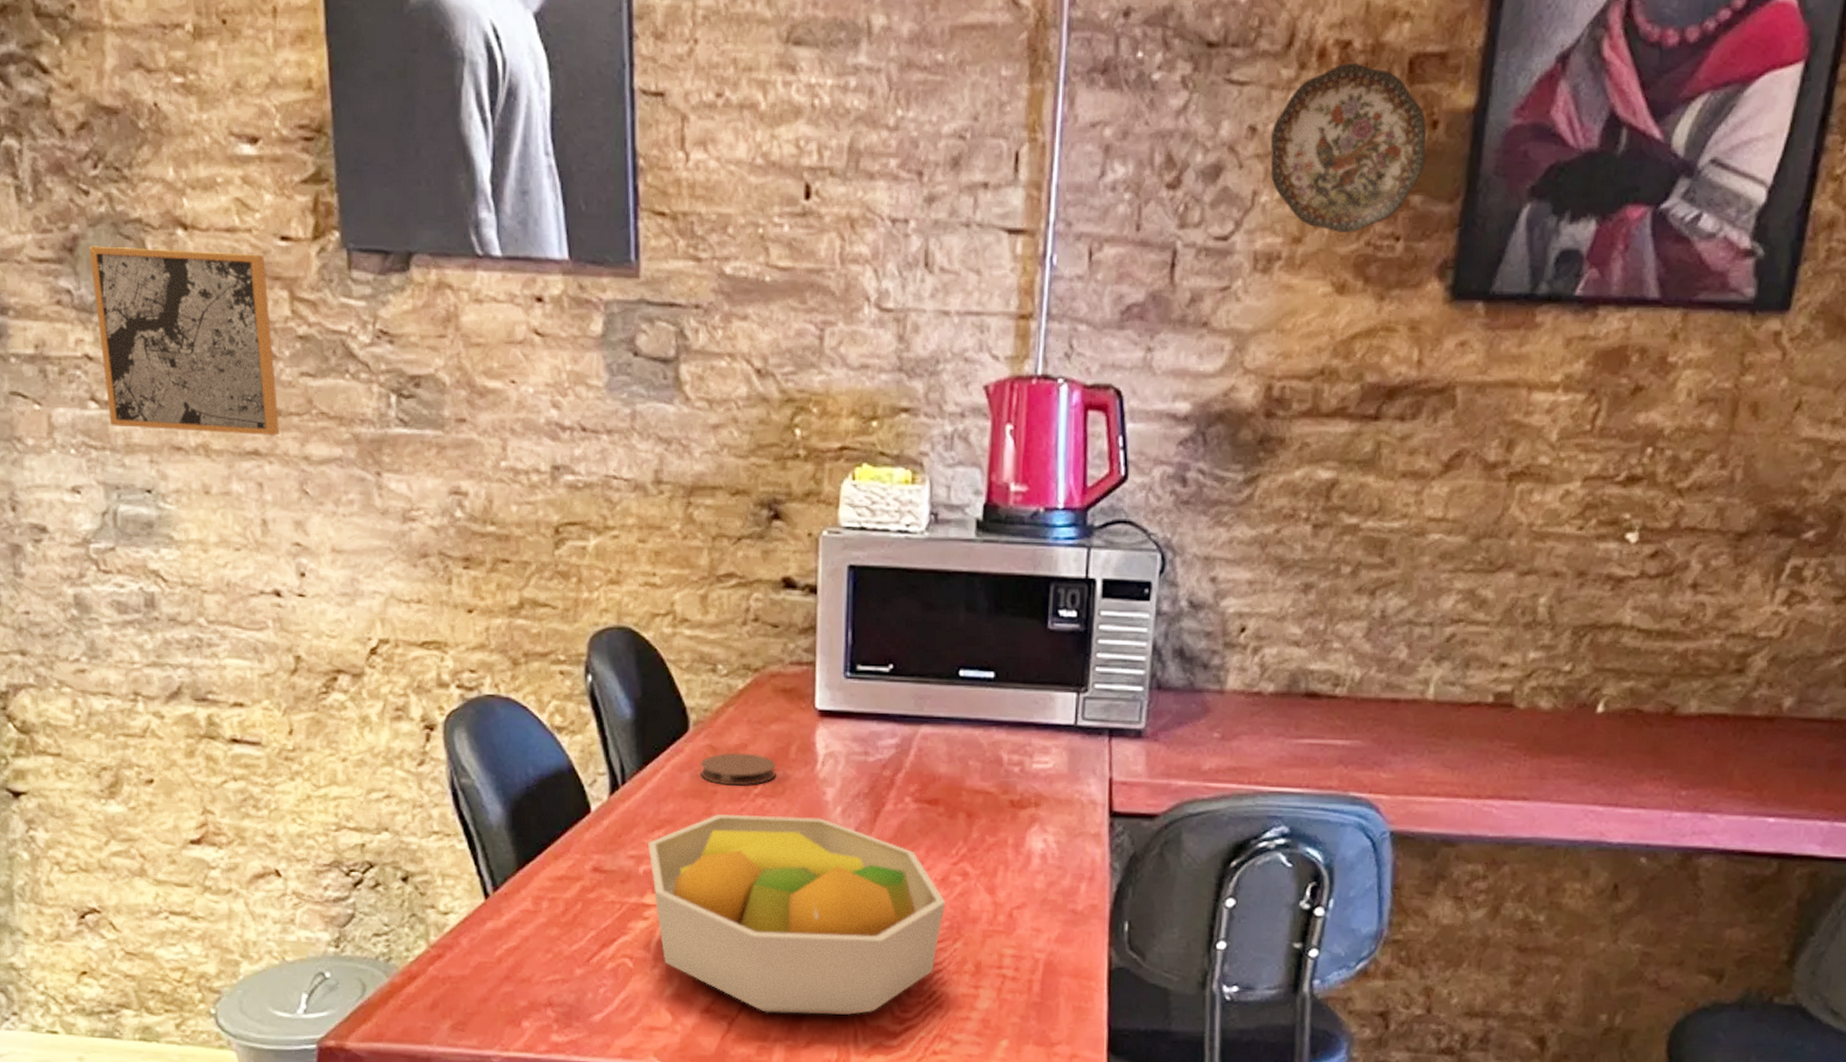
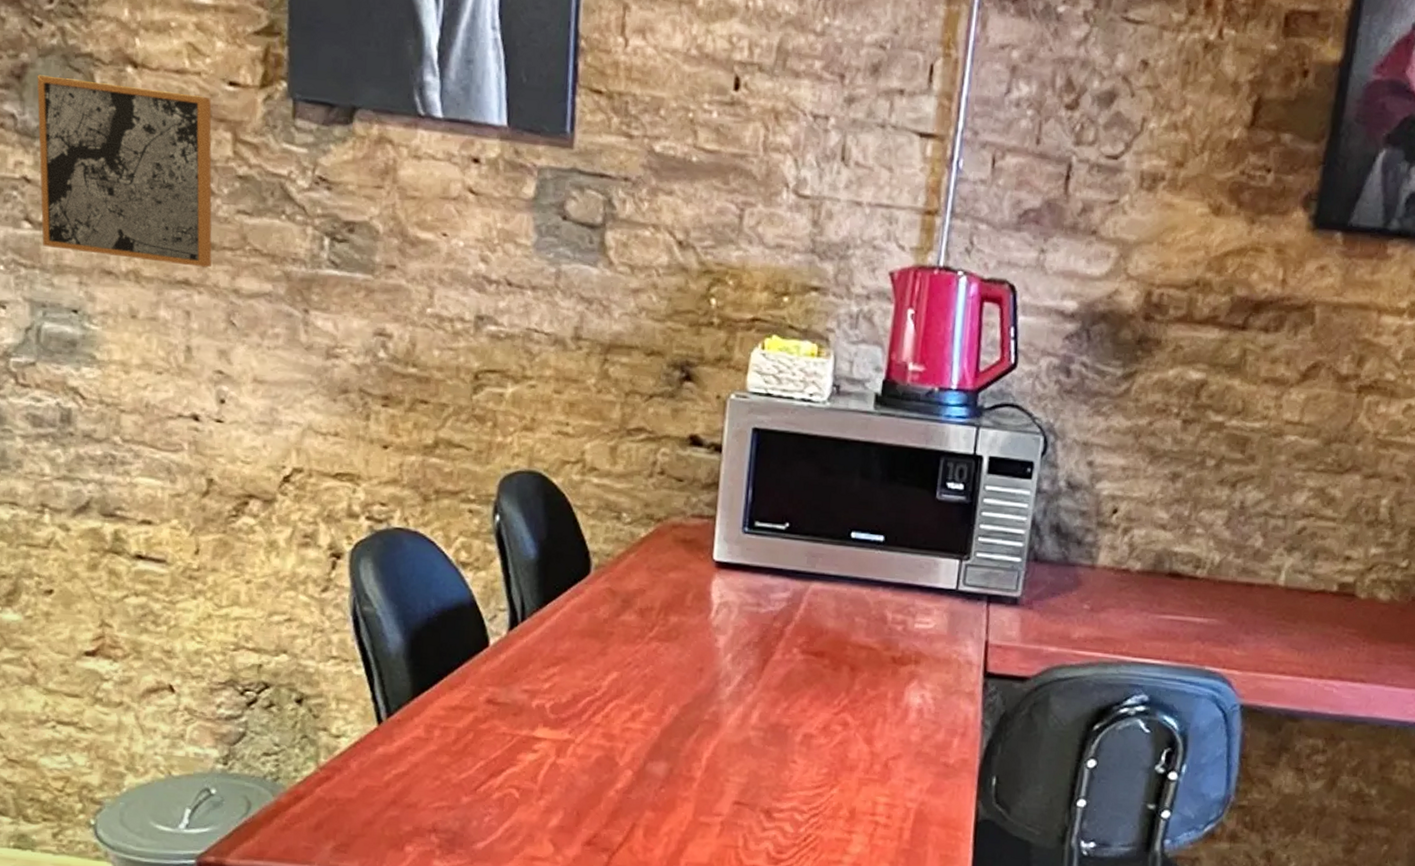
fruit bowl: present [647,813,946,1016] -> none [542,654,826,855]
coaster: present [700,752,776,786] -> none [598,596,672,630]
decorative plate: present [1270,63,1426,233] -> none [1159,13,1298,162]

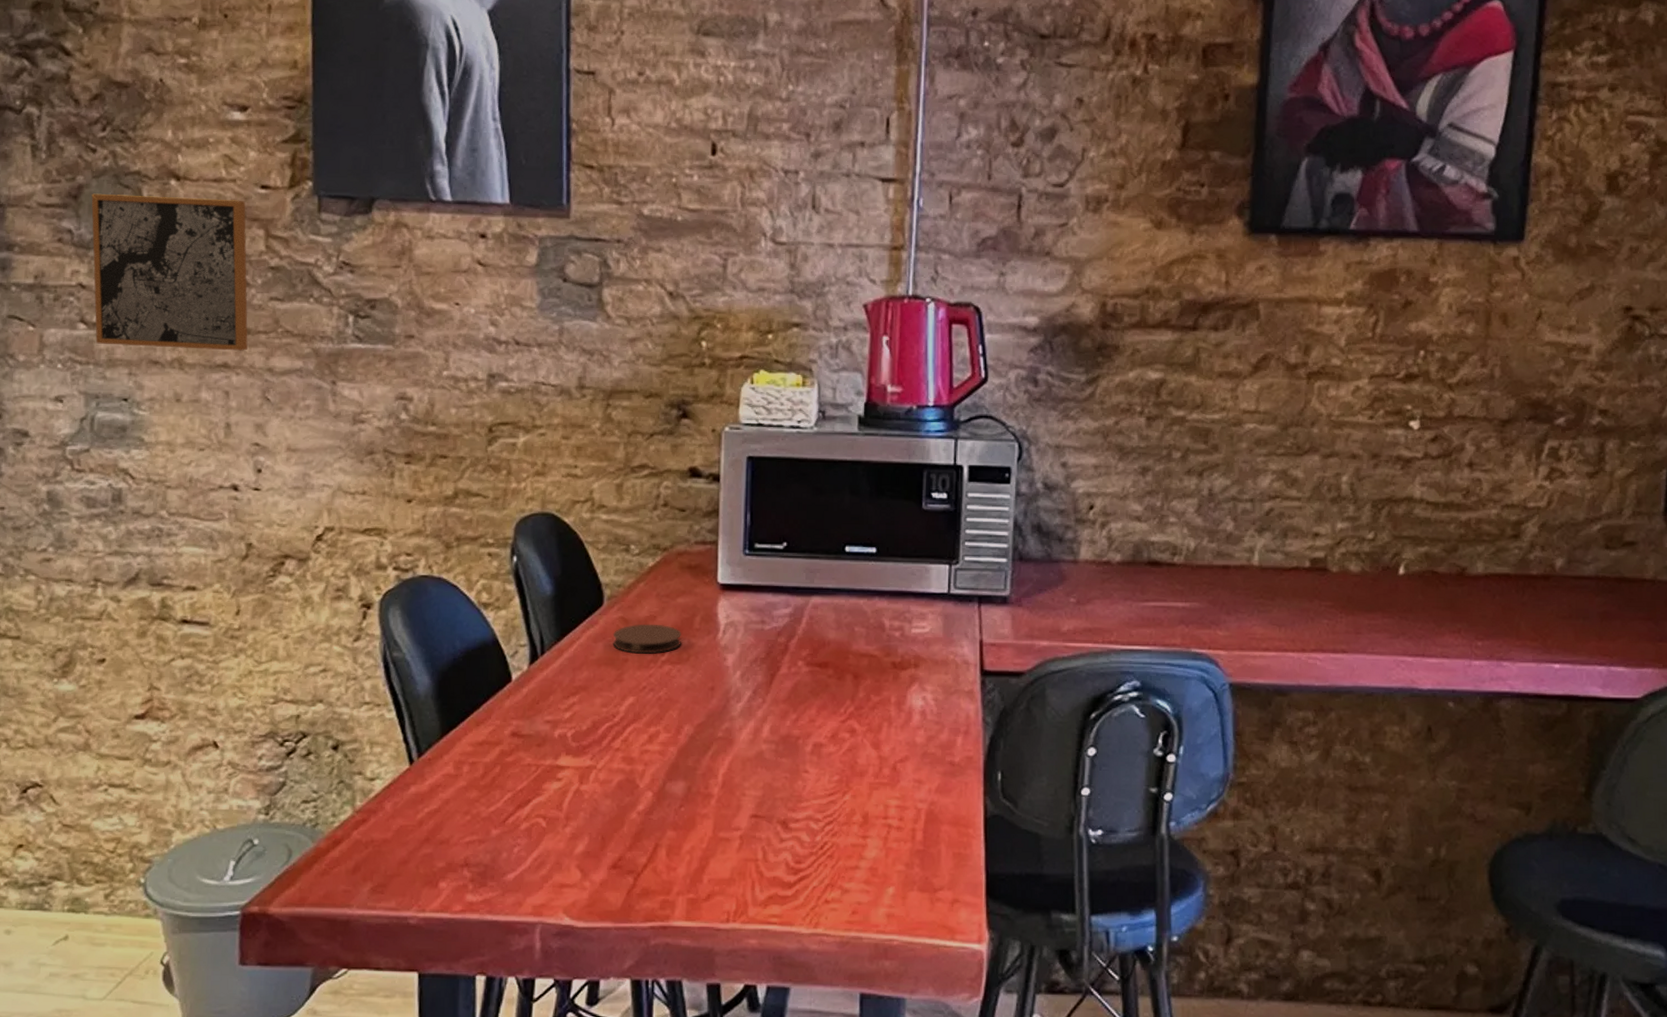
coaster: none [598,596,672,630] -> present [612,624,681,654]

